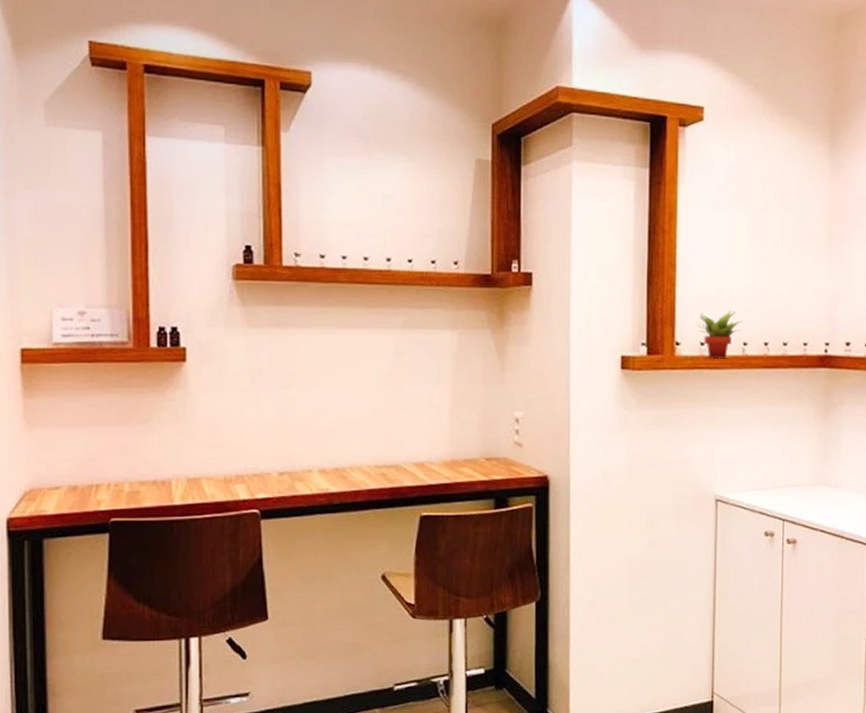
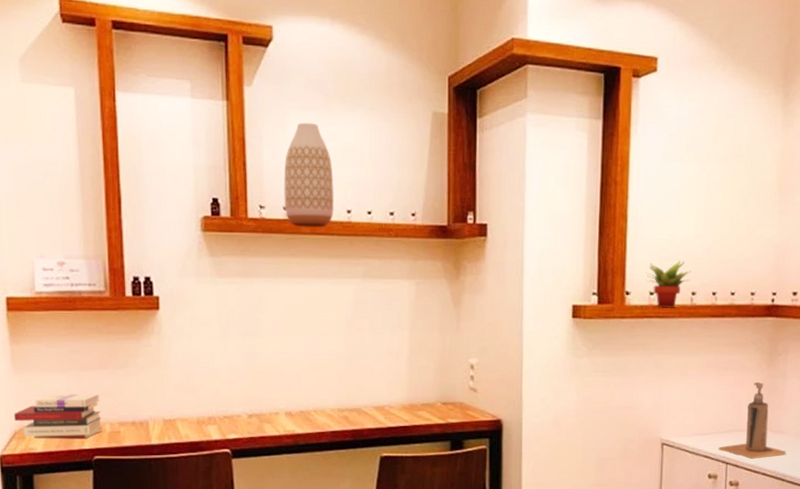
books: none [25,450,121,499] -> present [14,393,103,438]
vase: none [320,169,373,276] -> present [284,122,334,228]
soap dispenser: none [774,435,844,515] -> present [718,382,786,459]

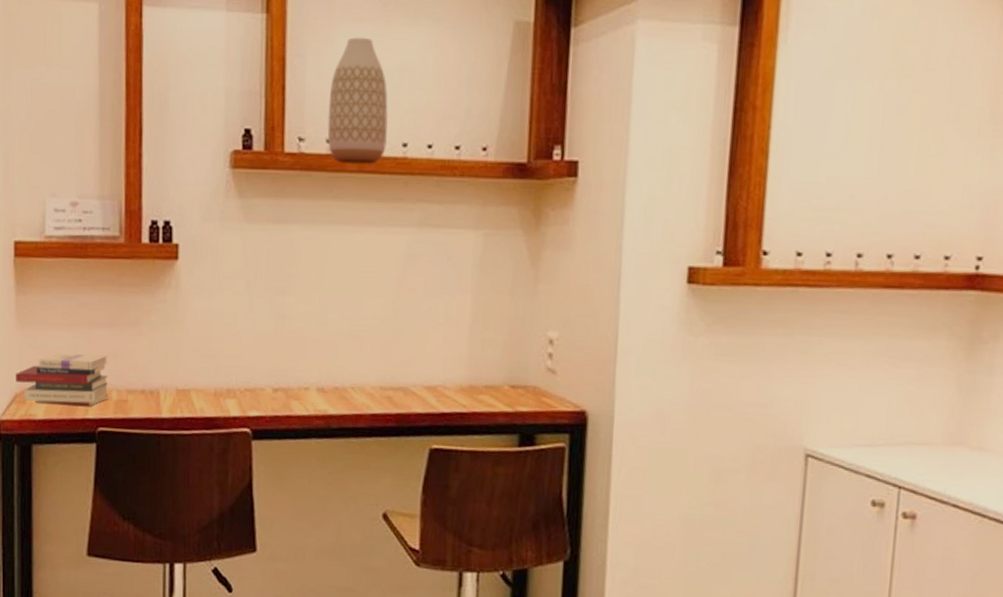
succulent plant: present [645,260,692,308] -> none [791,211,858,274]
soap dispenser: present [718,382,786,459] -> none [888,379,990,484]

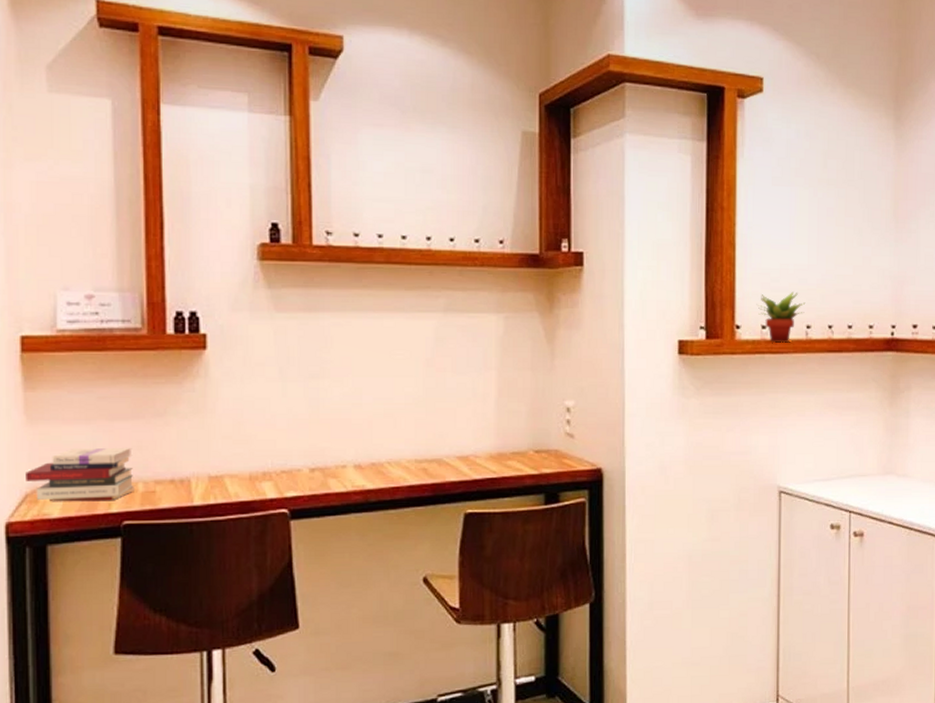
vase: present [327,37,388,164] -> none [354,140,411,256]
succulent plant: none [791,211,858,274] -> present [756,291,806,343]

